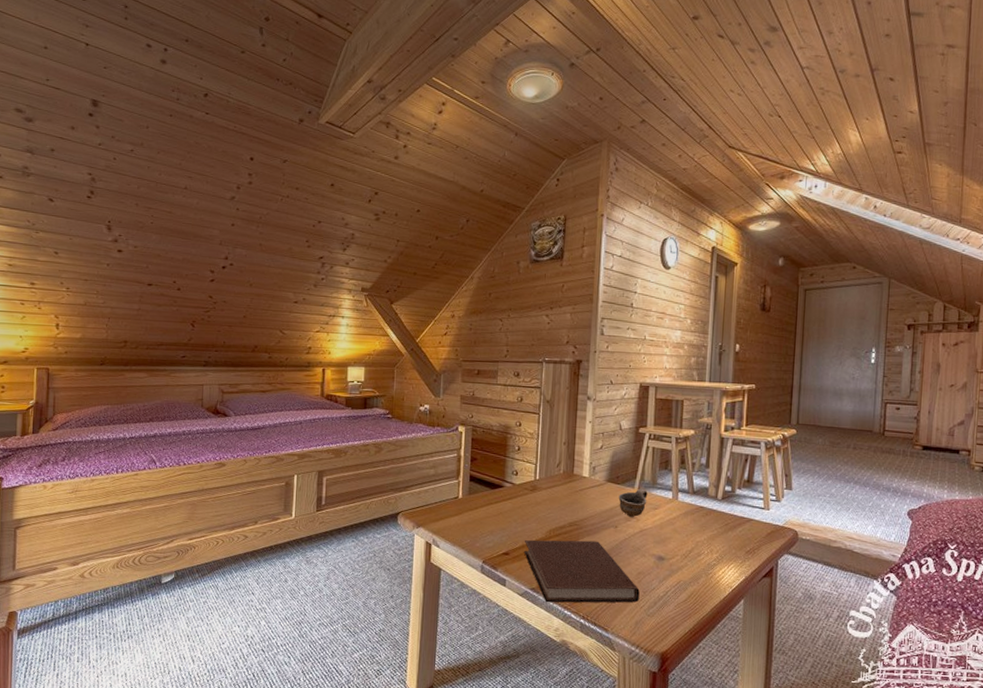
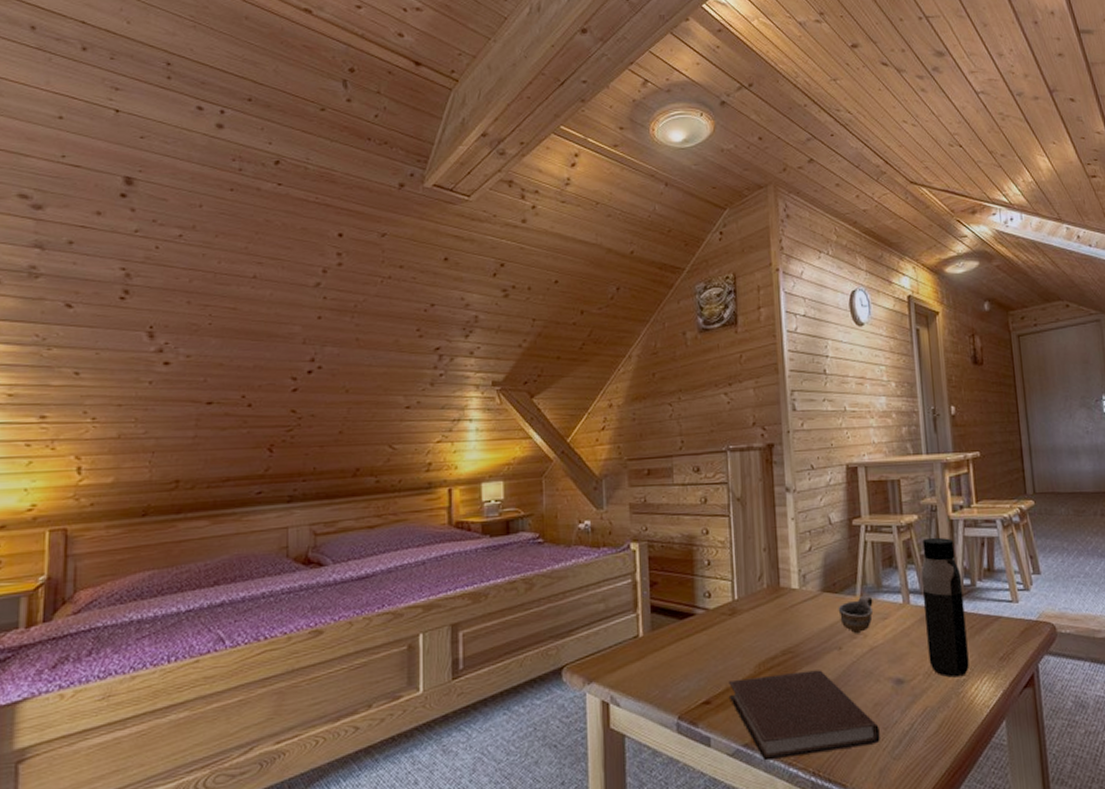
water bottle: none [687,449,724,562] -> present [921,537,969,678]

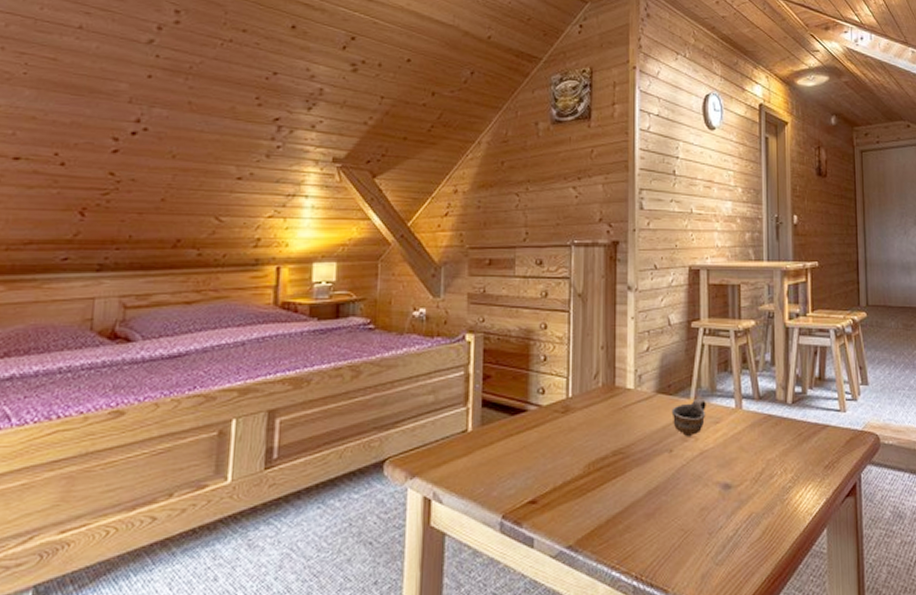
notebook: present [729,670,880,761] -> none [557,472,704,564]
water bottle: present [921,537,969,678] -> none [754,344,795,484]

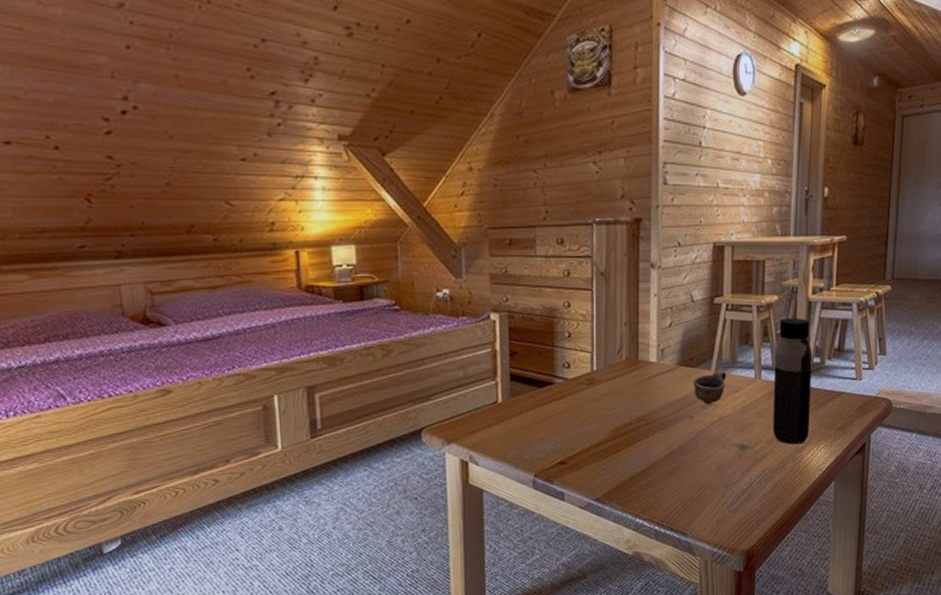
water bottle: none [754,344,795,484] -> present [773,317,813,445]

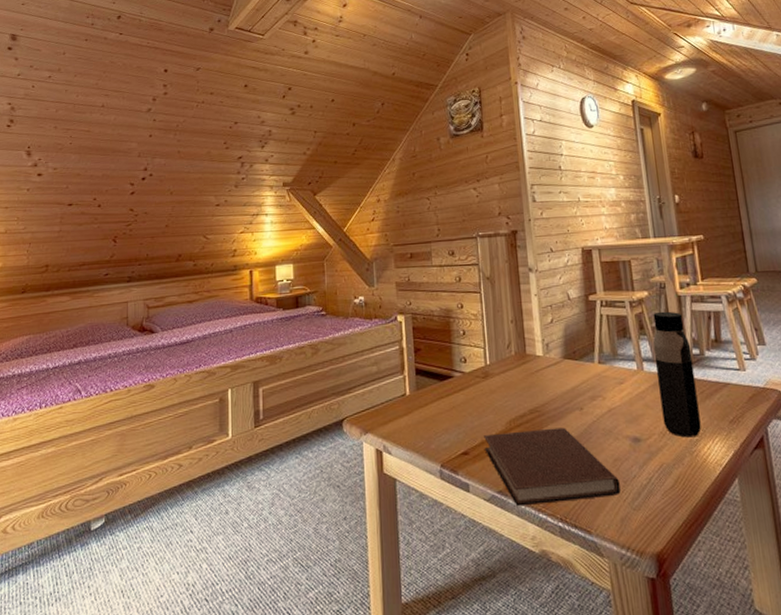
notebook: none [584,436,721,513] -> present [484,427,621,507]
cup: present [693,369,727,405] -> none [578,362,611,397]

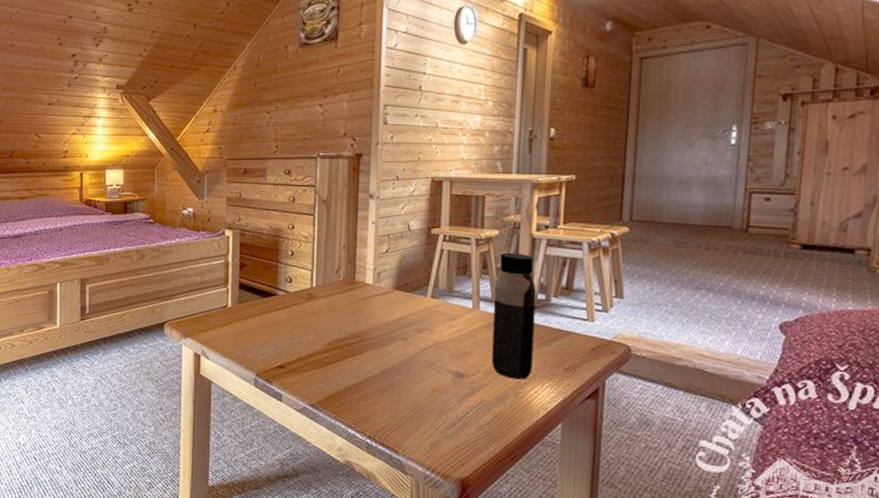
notebook: present [484,427,621,507] -> none [301,352,435,423]

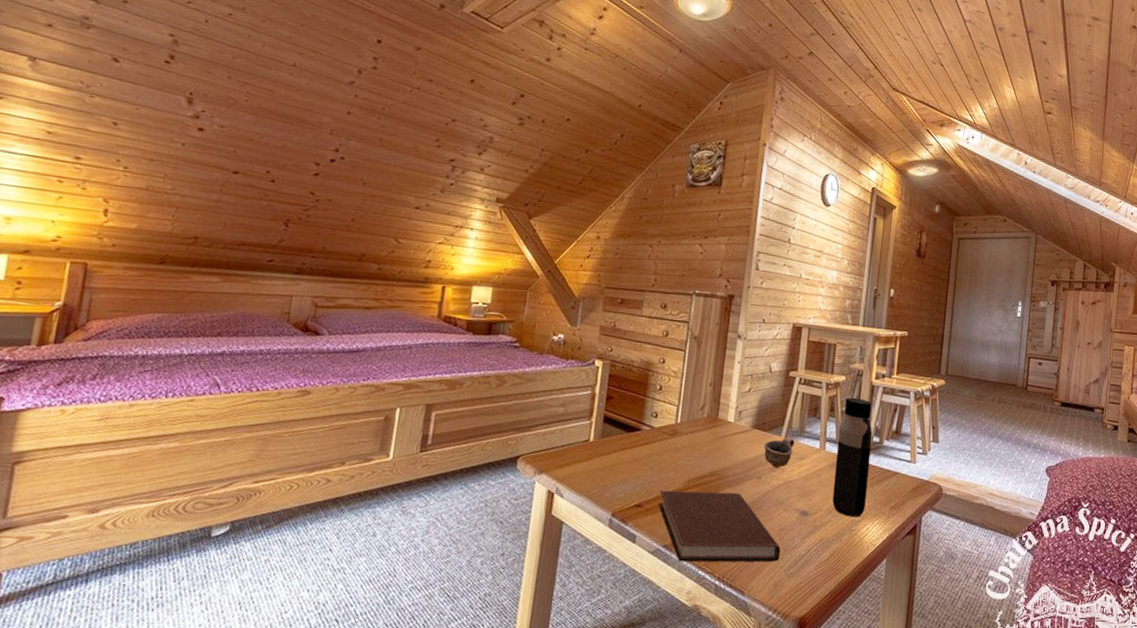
notebook: none [301,352,435,423] -> present [658,490,781,563]
cup: none [408,296,443,330] -> present [764,436,795,469]

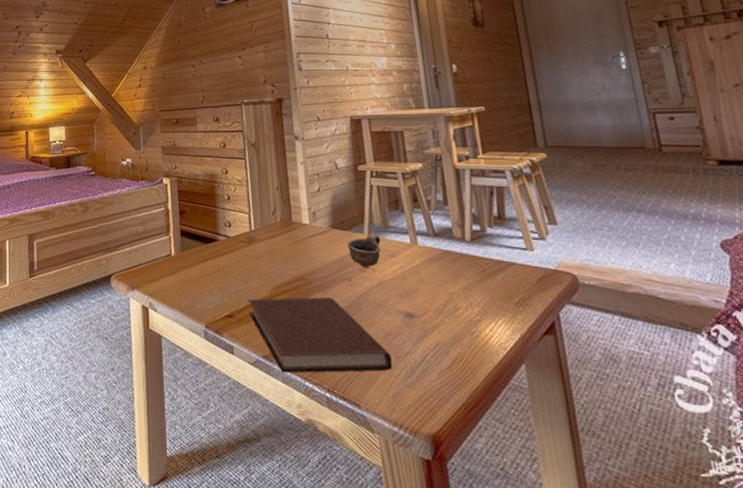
water bottle: present [832,397,873,518] -> none [427,184,483,317]

